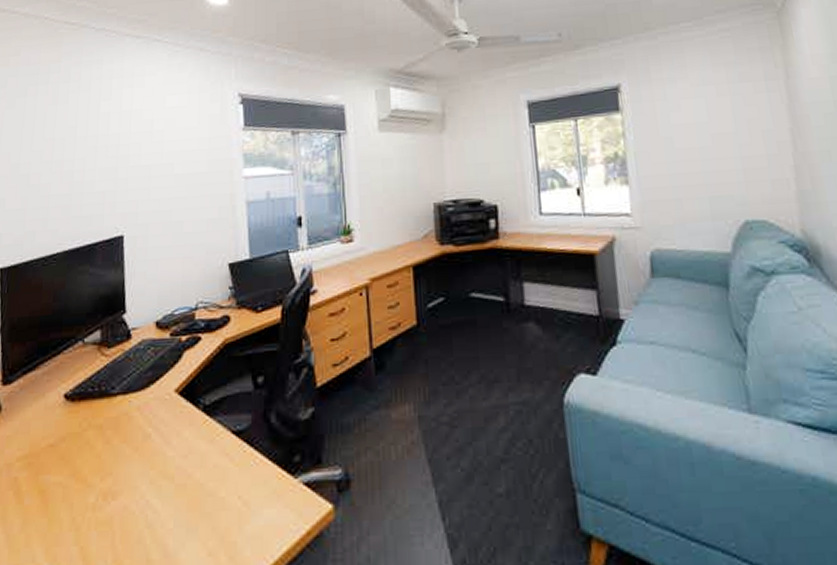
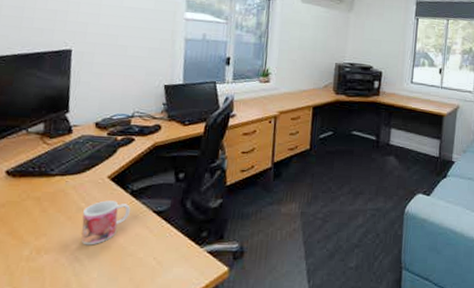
mug: none [151,421,204,485] -> present [81,200,131,245]

